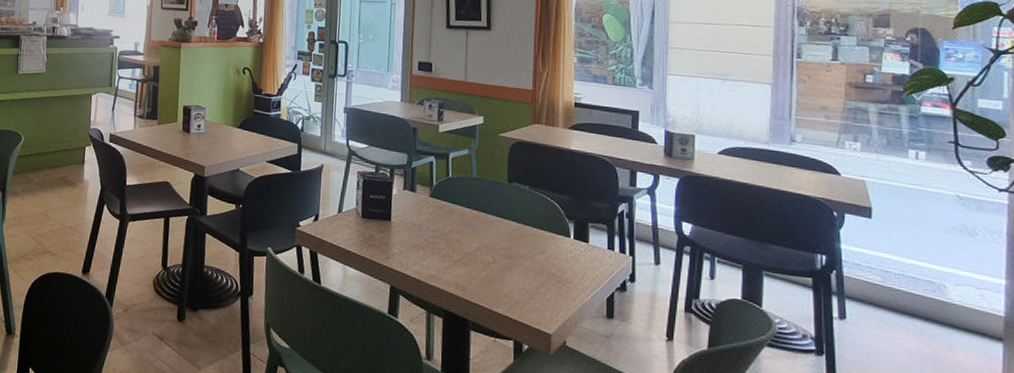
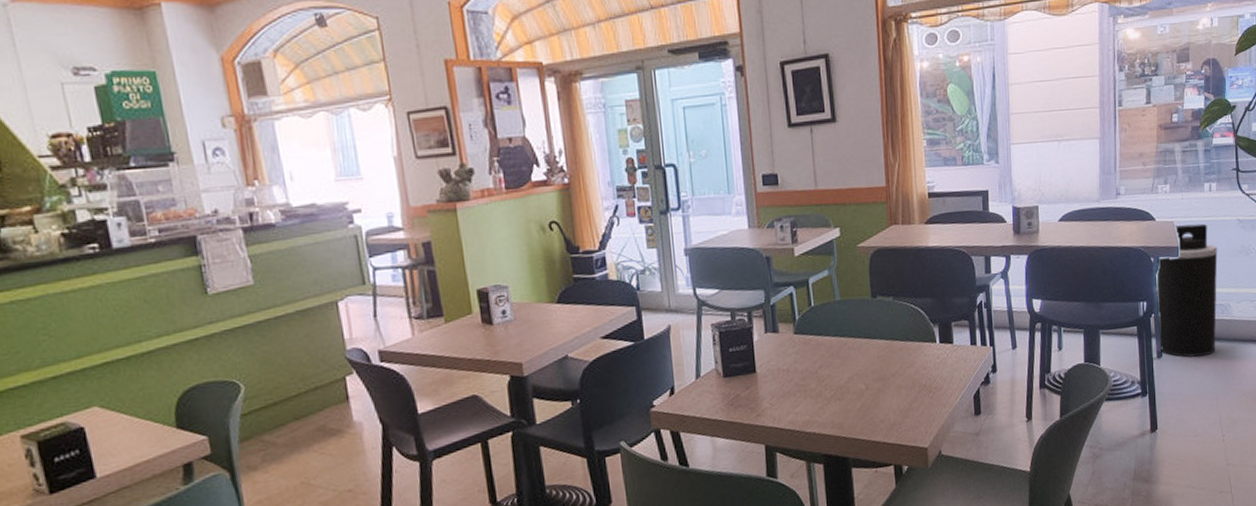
trash can: none [839,184,927,334] -> present [1156,223,1218,358]

